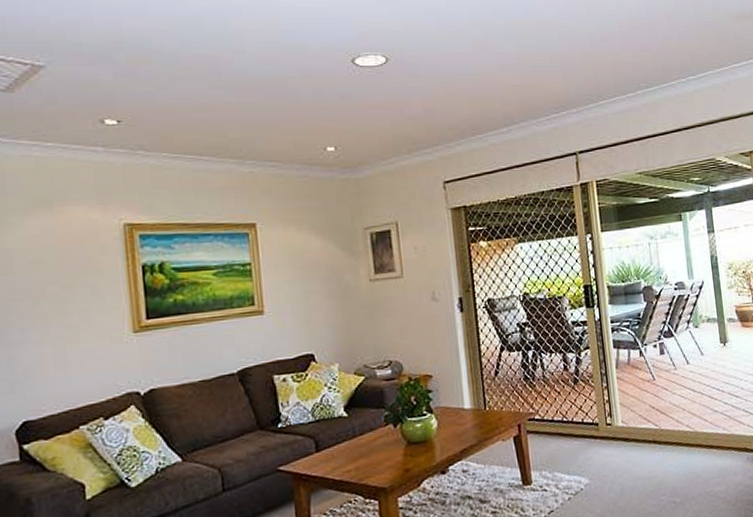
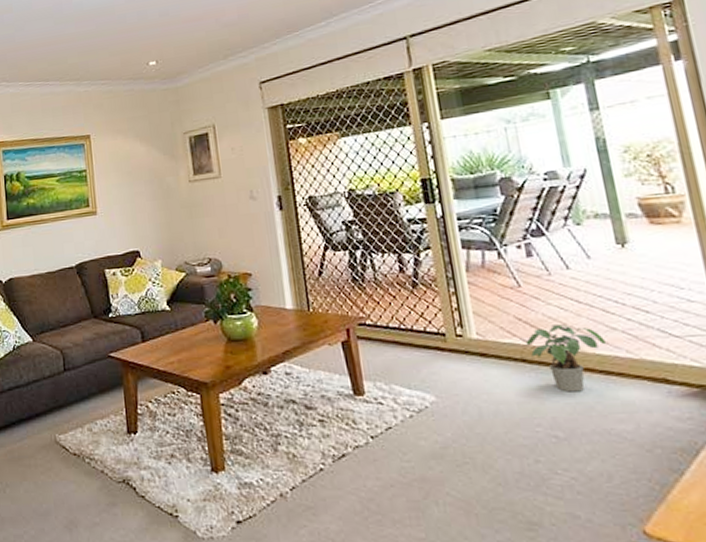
potted plant: none [657,410,711,465] -> present [525,324,607,392]

